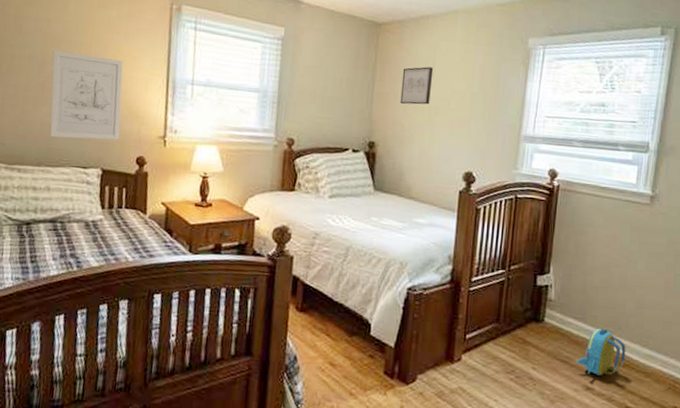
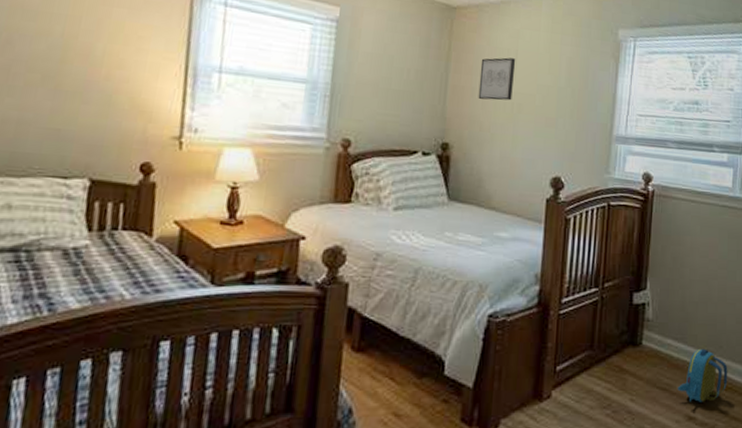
wall art: present [49,50,123,141] -> none [14,24,126,142]

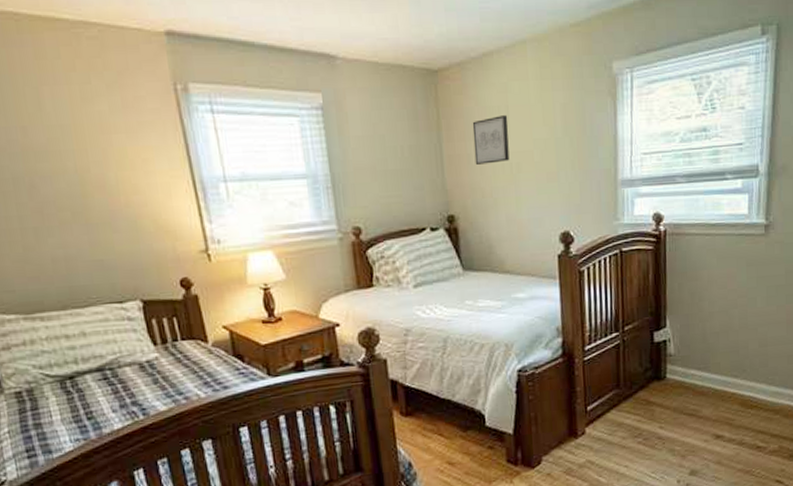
backpack: present [678,348,728,402] -> none [704,374,753,423]

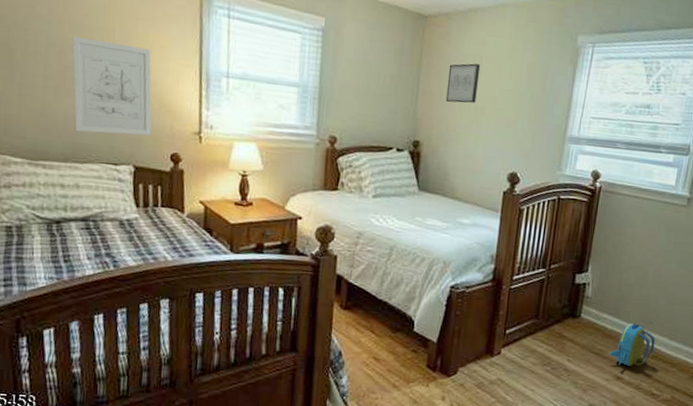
wall art: none [40,165,154,274] -> present [71,36,152,136]
backpack: none [704,374,753,423] -> present [609,323,656,366]

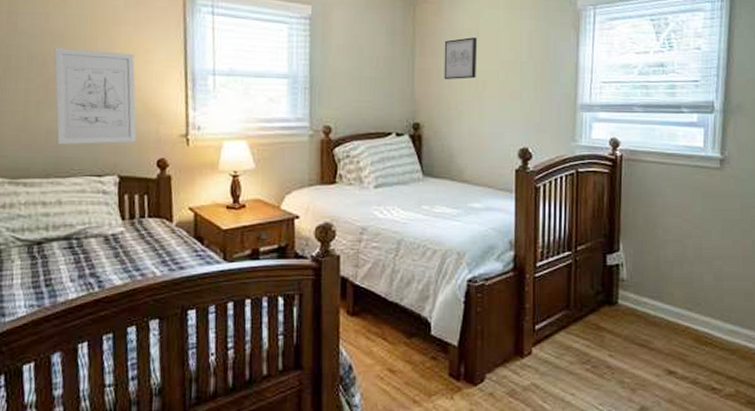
backpack: present [609,323,656,366] -> none [656,306,708,357]

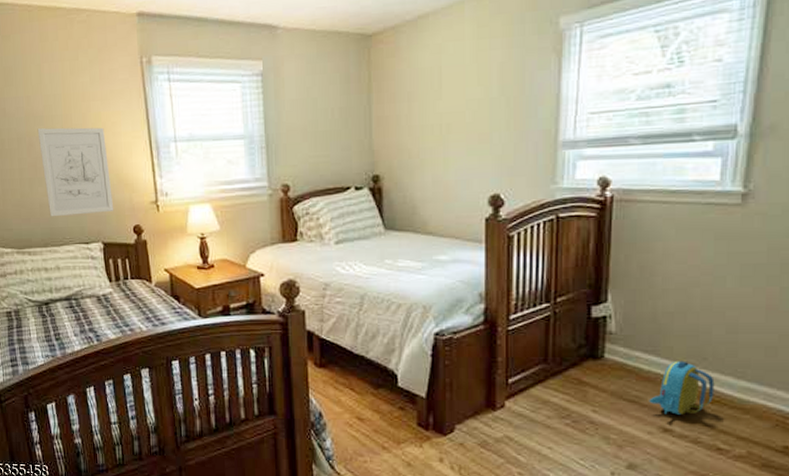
wall art: present [444,37,478,79] -> none [403,76,440,126]
backpack: none [656,306,708,357] -> present [649,360,715,415]

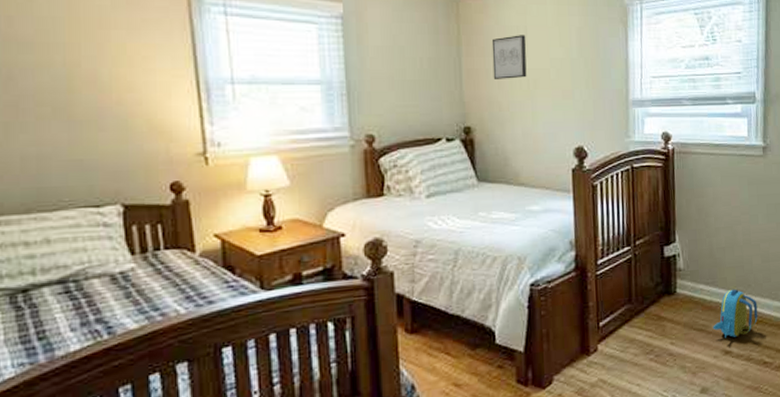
wall art: present [37,127,114,217] -> none [22,58,142,174]
wall art: none [403,76,440,126] -> present [491,35,527,79]

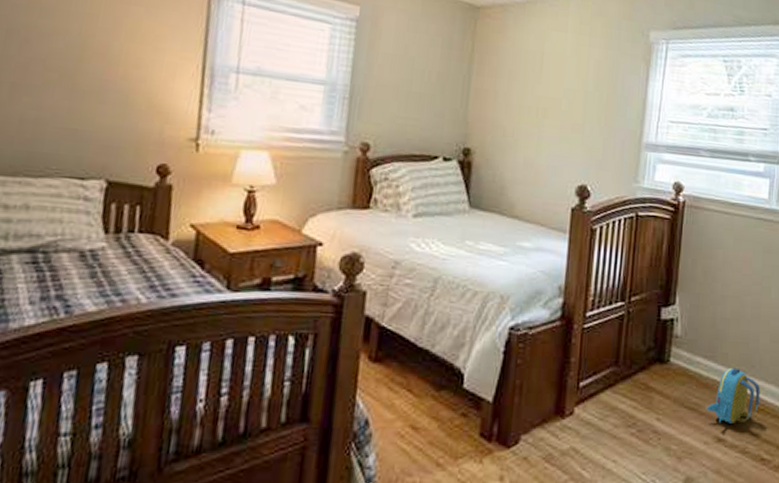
wall art: present [491,35,527,79] -> none [501,60,542,105]

